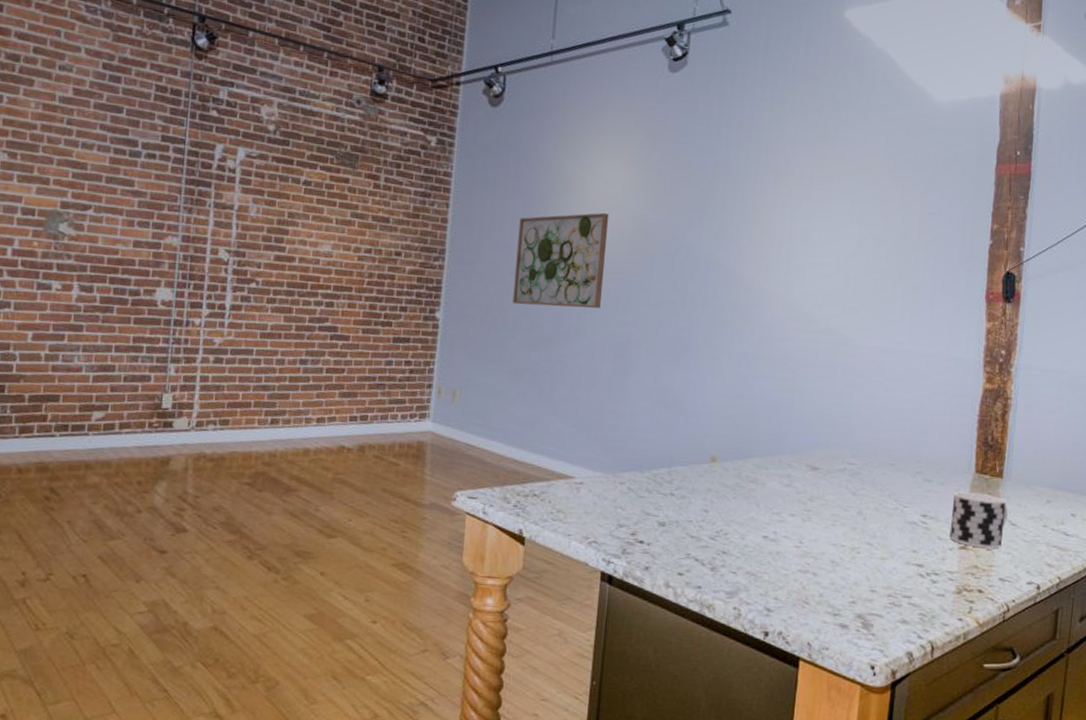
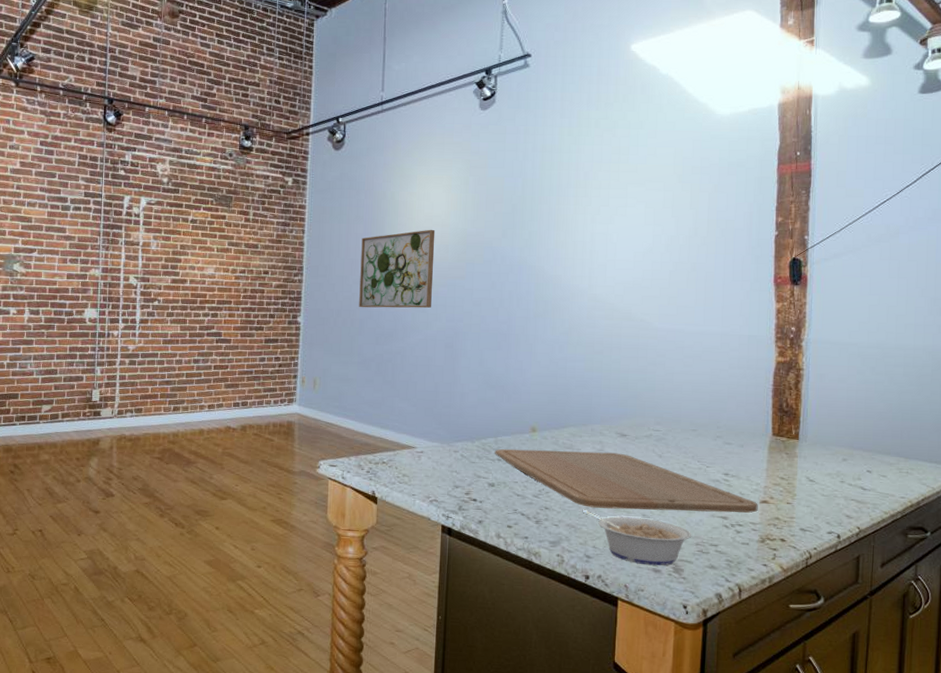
chopping board: none [667,481,957,560] -> present [495,448,758,513]
legume: none [765,554,884,621] -> present [583,509,692,566]
cup: present [949,491,1008,549] -> none [751,452,806,503]

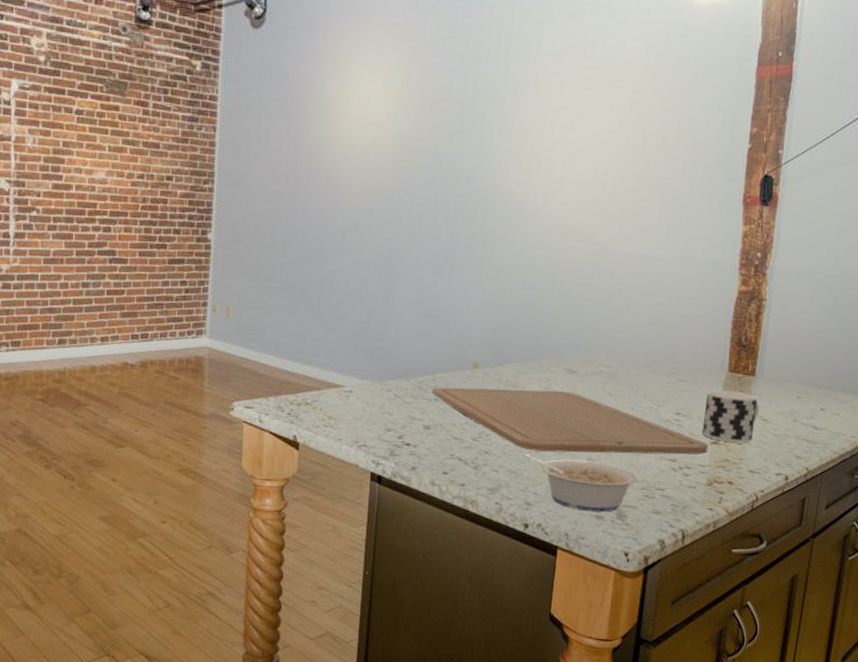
wall art: present [359,229,435,309] -> none [280,130,372,225]
cup: none [751,452,806,503] -> present [702,390,760,444]

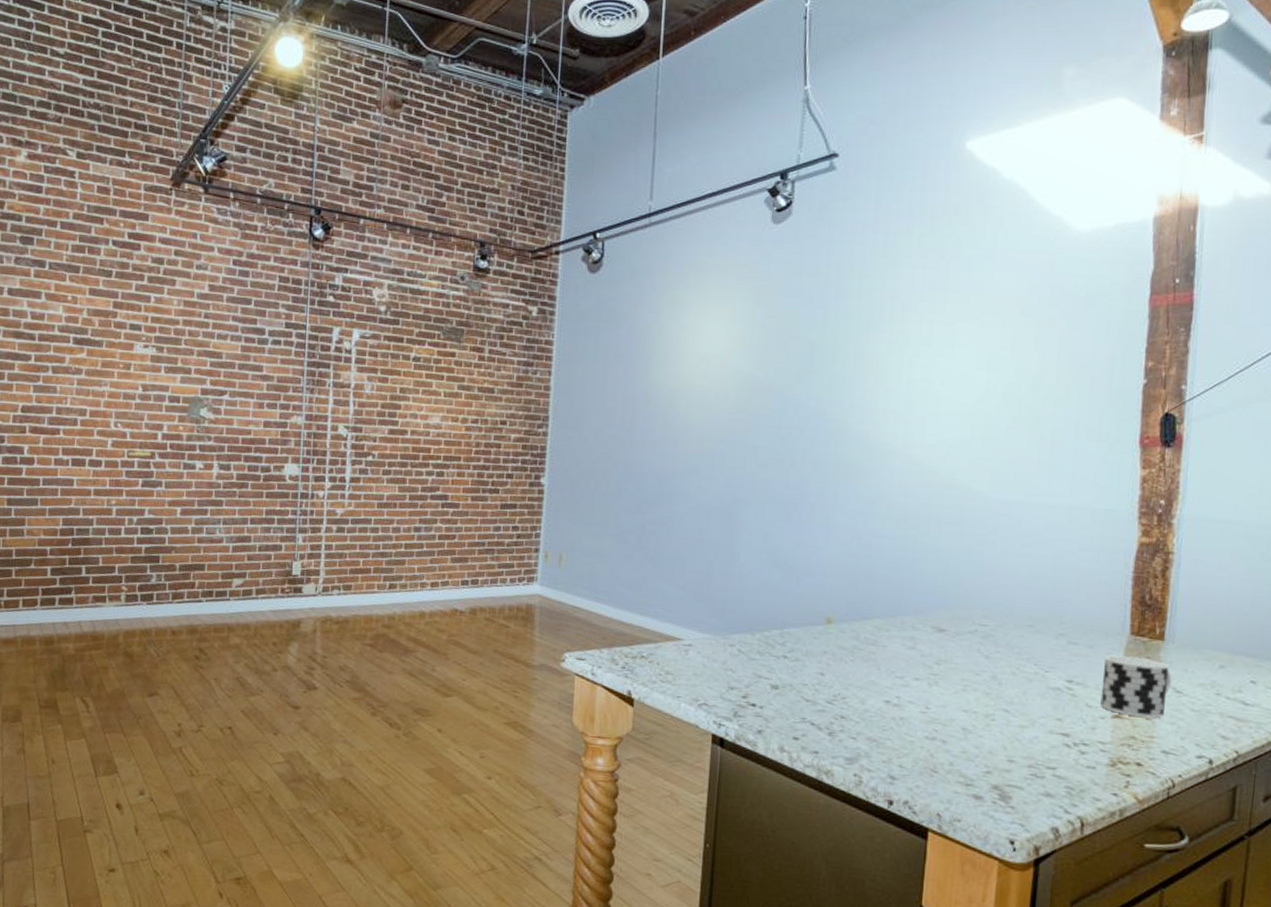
chopping board: present [432,387,708,455] -> none [780,643,1109,730]
legume: present [525,453,638,513] -> none [888,720,1024,792]

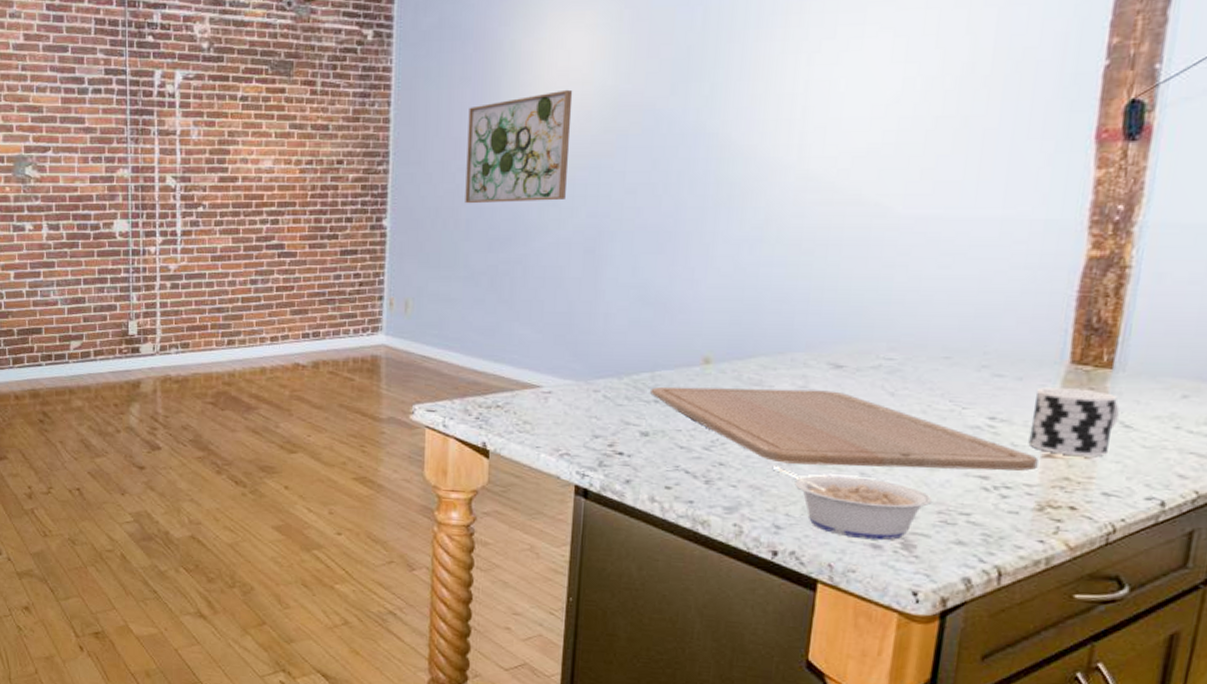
wall art: none [616,372,713,470] -> present [465,89,573,204]
chopping board: none [780,643,1109,730] -> present [650,386,1039,471]
legume: none [888,720,1024,792] -> present [773,465,933,541]

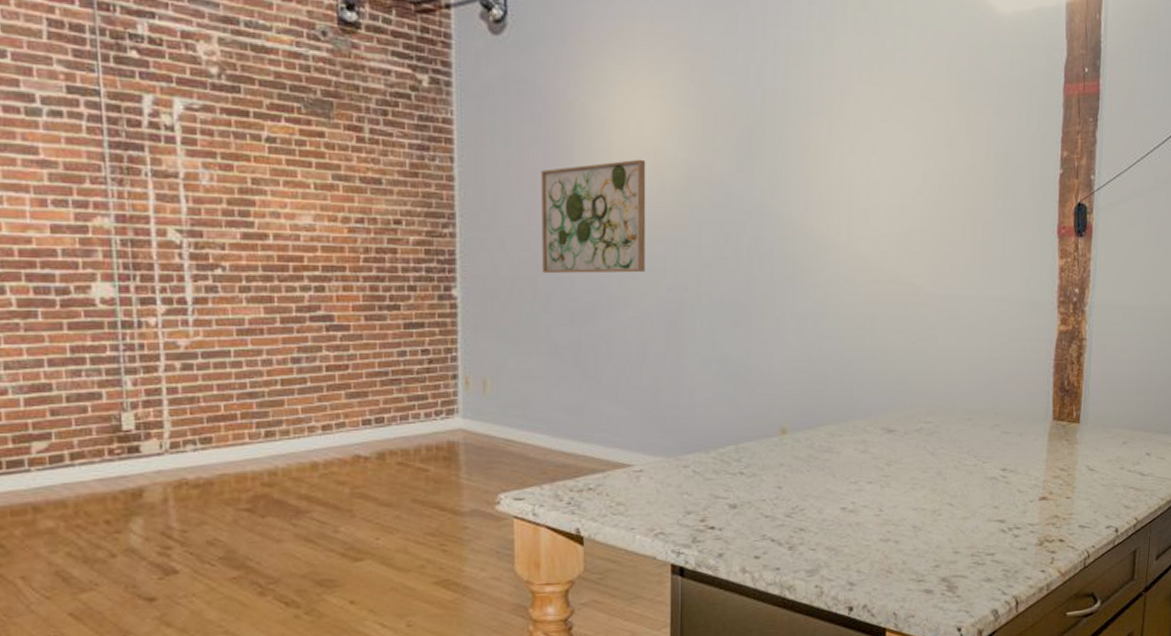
chopping board: present [650,386,1039,471] -> none [736,453,1037,524]
legume: present [773,465,933,541] -> none [845,526,967,587]
cup: present [1028,387,1120,457] -> none [1029,440,1086,497]

